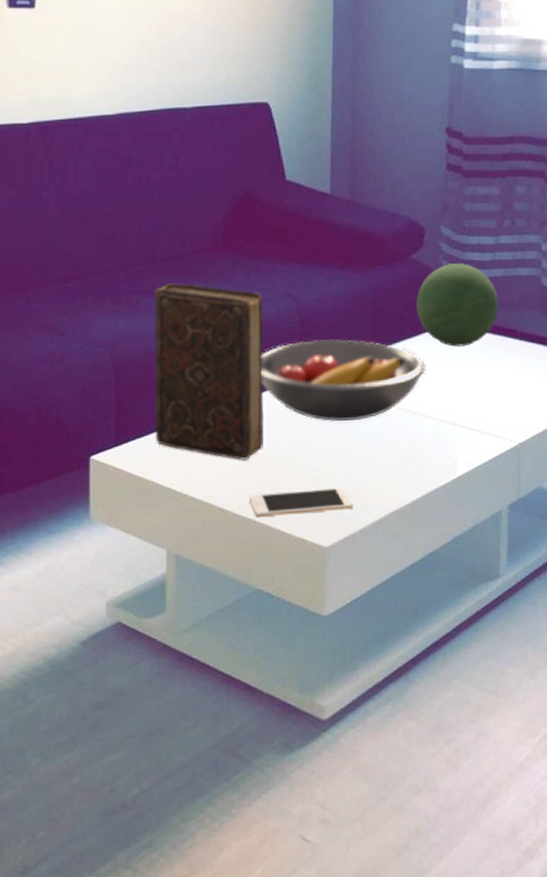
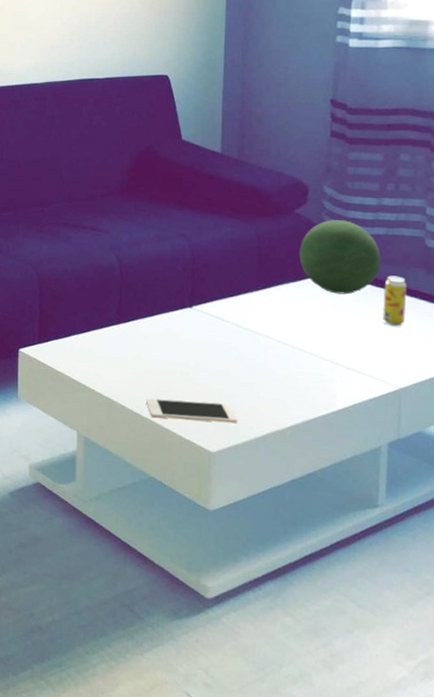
book: present [153,283,264,460] -> none [69,219,160,369]
fruit bowl: present [262,339,426,422] -> none [158,275,307,349]
beverage can: none [501,320,524,377] -> present [383,275,407,327]

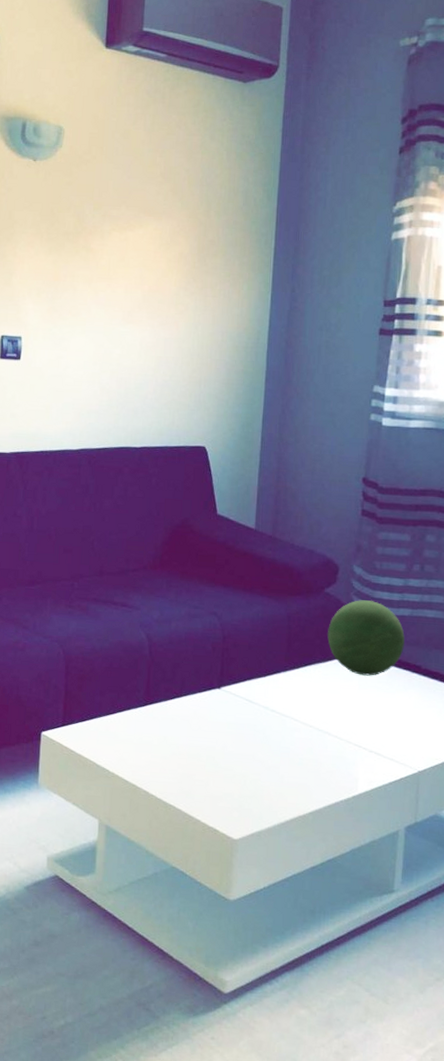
cell phone: present [145,398,238,424] -> none [170,783,262,809]
beverage can: present [383,275,407,327] -> none [405,657,428,709]

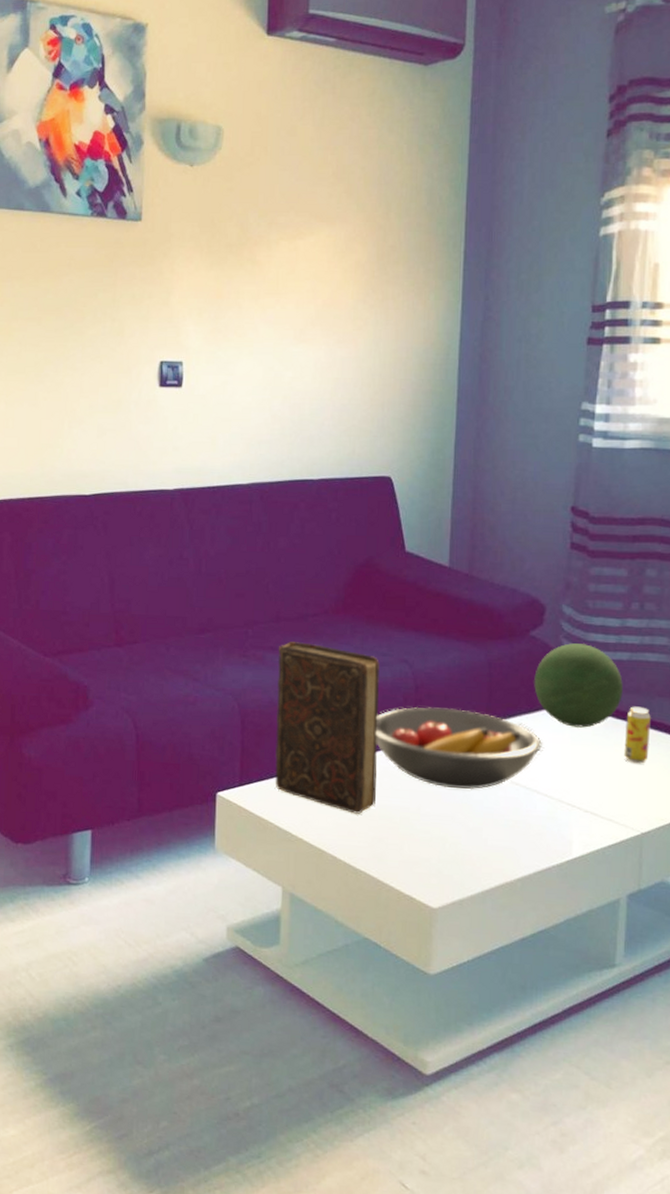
book: none [94,594,192,753] -> present [275,641,380,814]
fruit bowl: none [186,655,333,732] -> present [376,706,542,790]
beverage can: none [405,657,428,709] -> present [624,706,651,764]

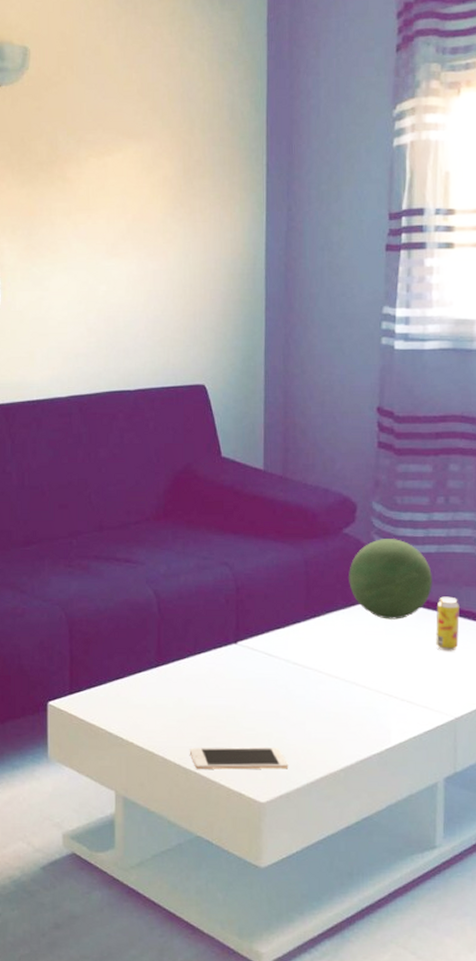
book: present [275,641,380,814] -> none [102,550,203,715]
cell phone: none [360,847,463,876] -> present [189,747,289,770]
fruit bowl: present [376,706,542,790] -> none [200,607,359,686]

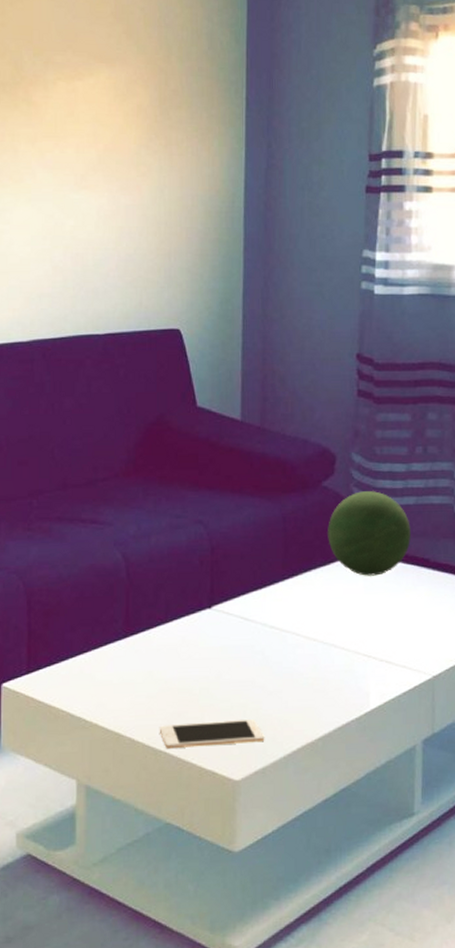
beverage can: present [436,596,460,652] -> none [414,550,438,607]

